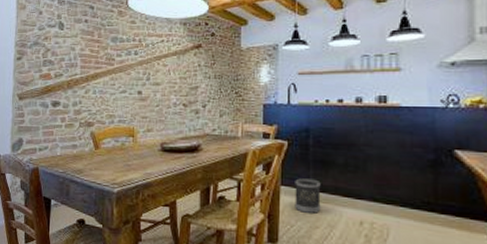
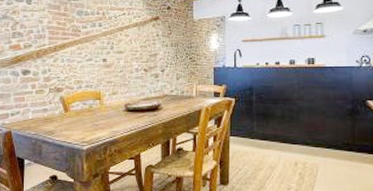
wastebasket: present [295,178,321,214] -> none [241,129,263,158]

